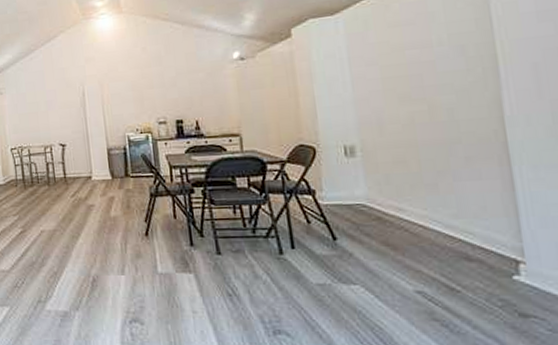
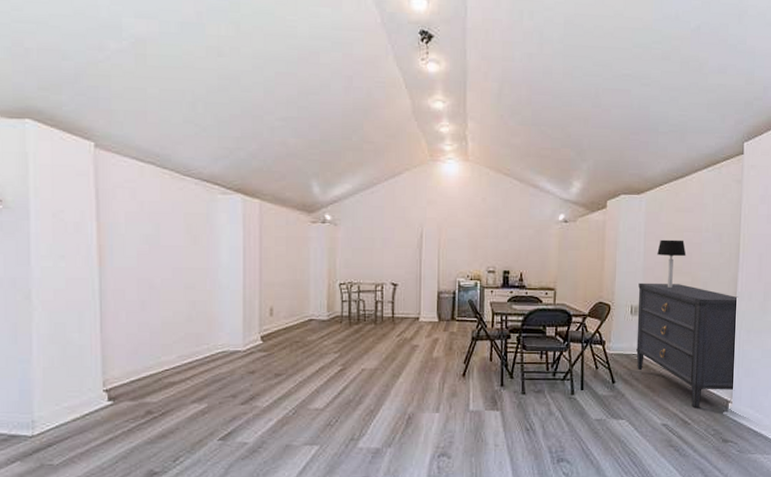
dresser: none [350,114,523,271] -> present [636,282,739,409]
table lamp: none [370,60,414,120] -> present [657,239,686,288]

